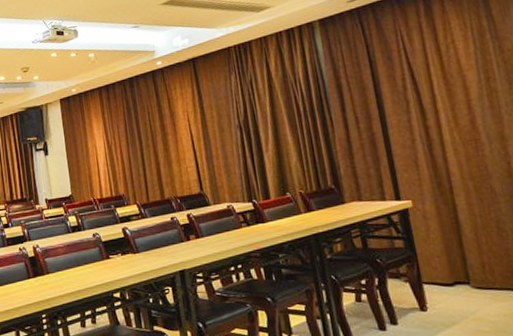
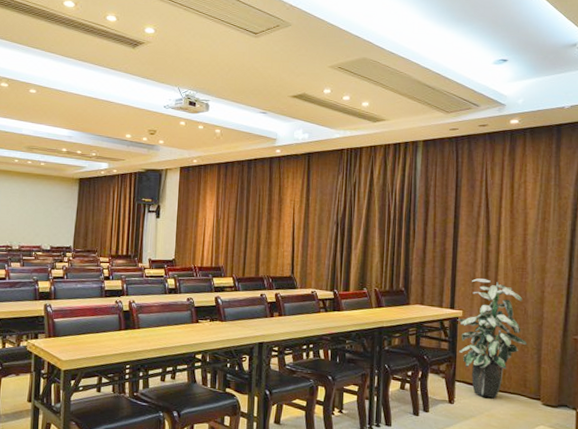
indoor plant: none [407,159,505,299] -> present [457,278,528,399]

